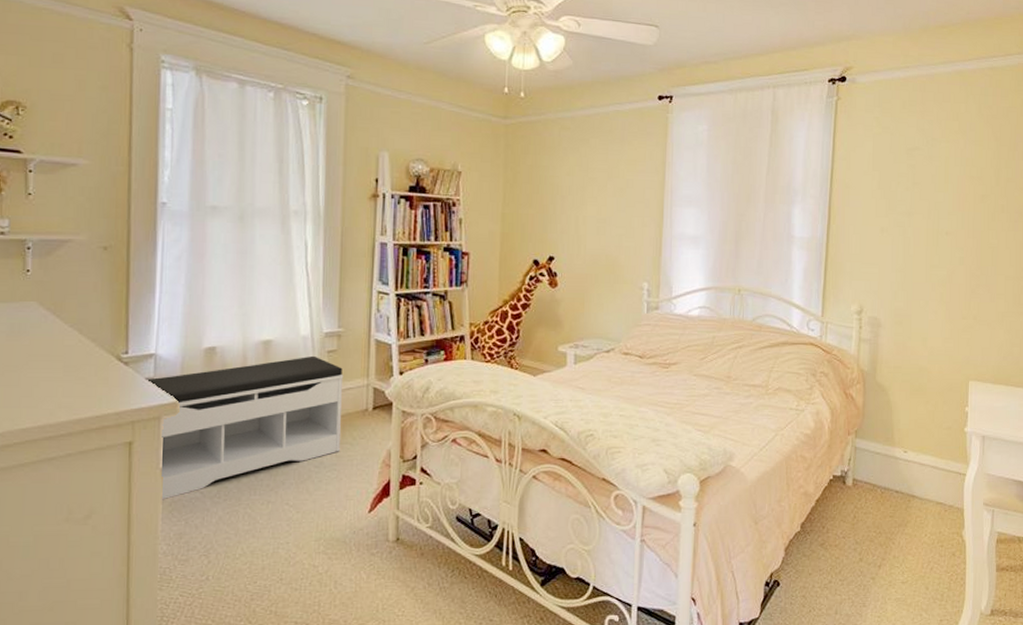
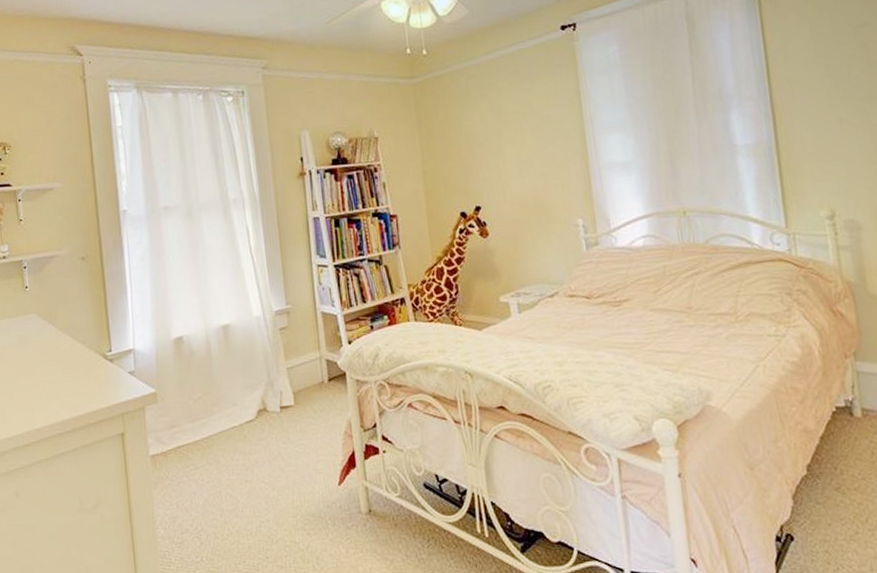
bench: present [146,355,344,500] -> none [128,334,304,486]

